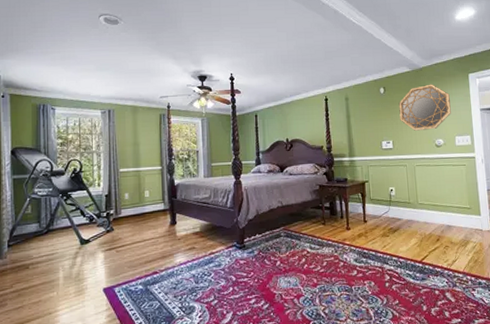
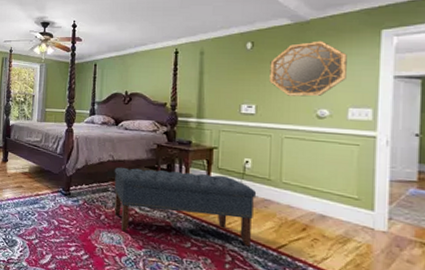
bench: none [284,205,402,273] -> present [114,167,257,247]

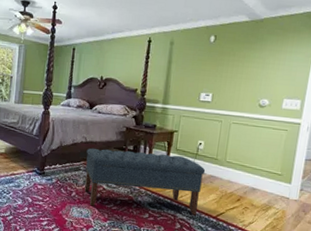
home mirror: present [269,40,347,97] -> none [225,38,289,88]

